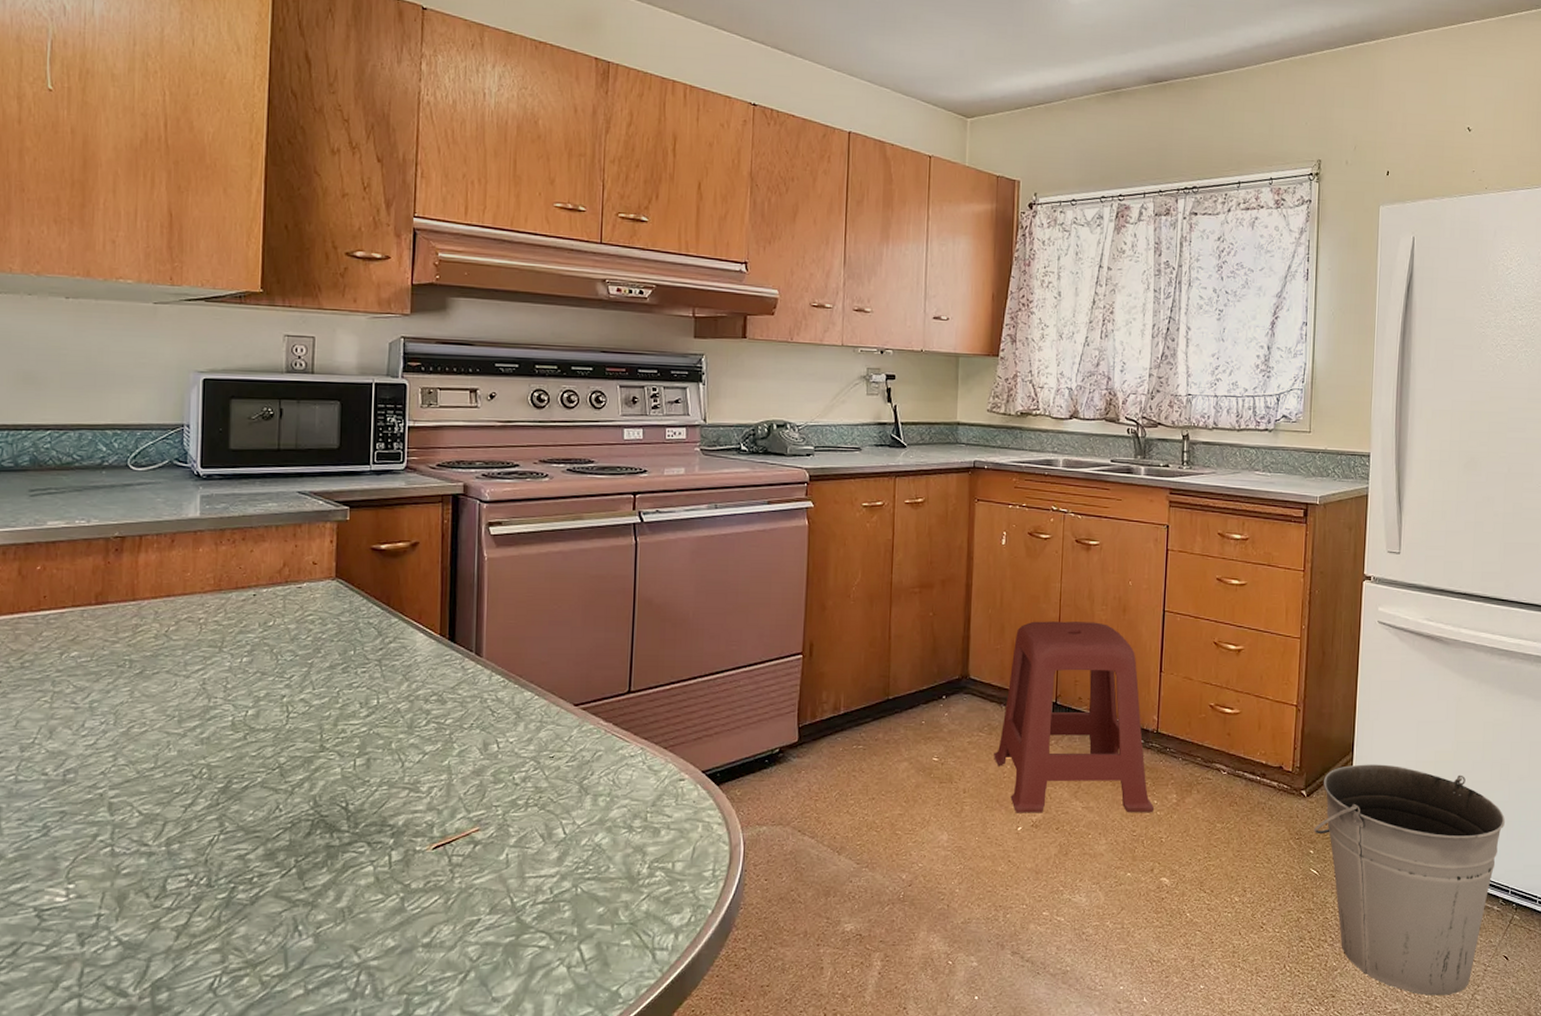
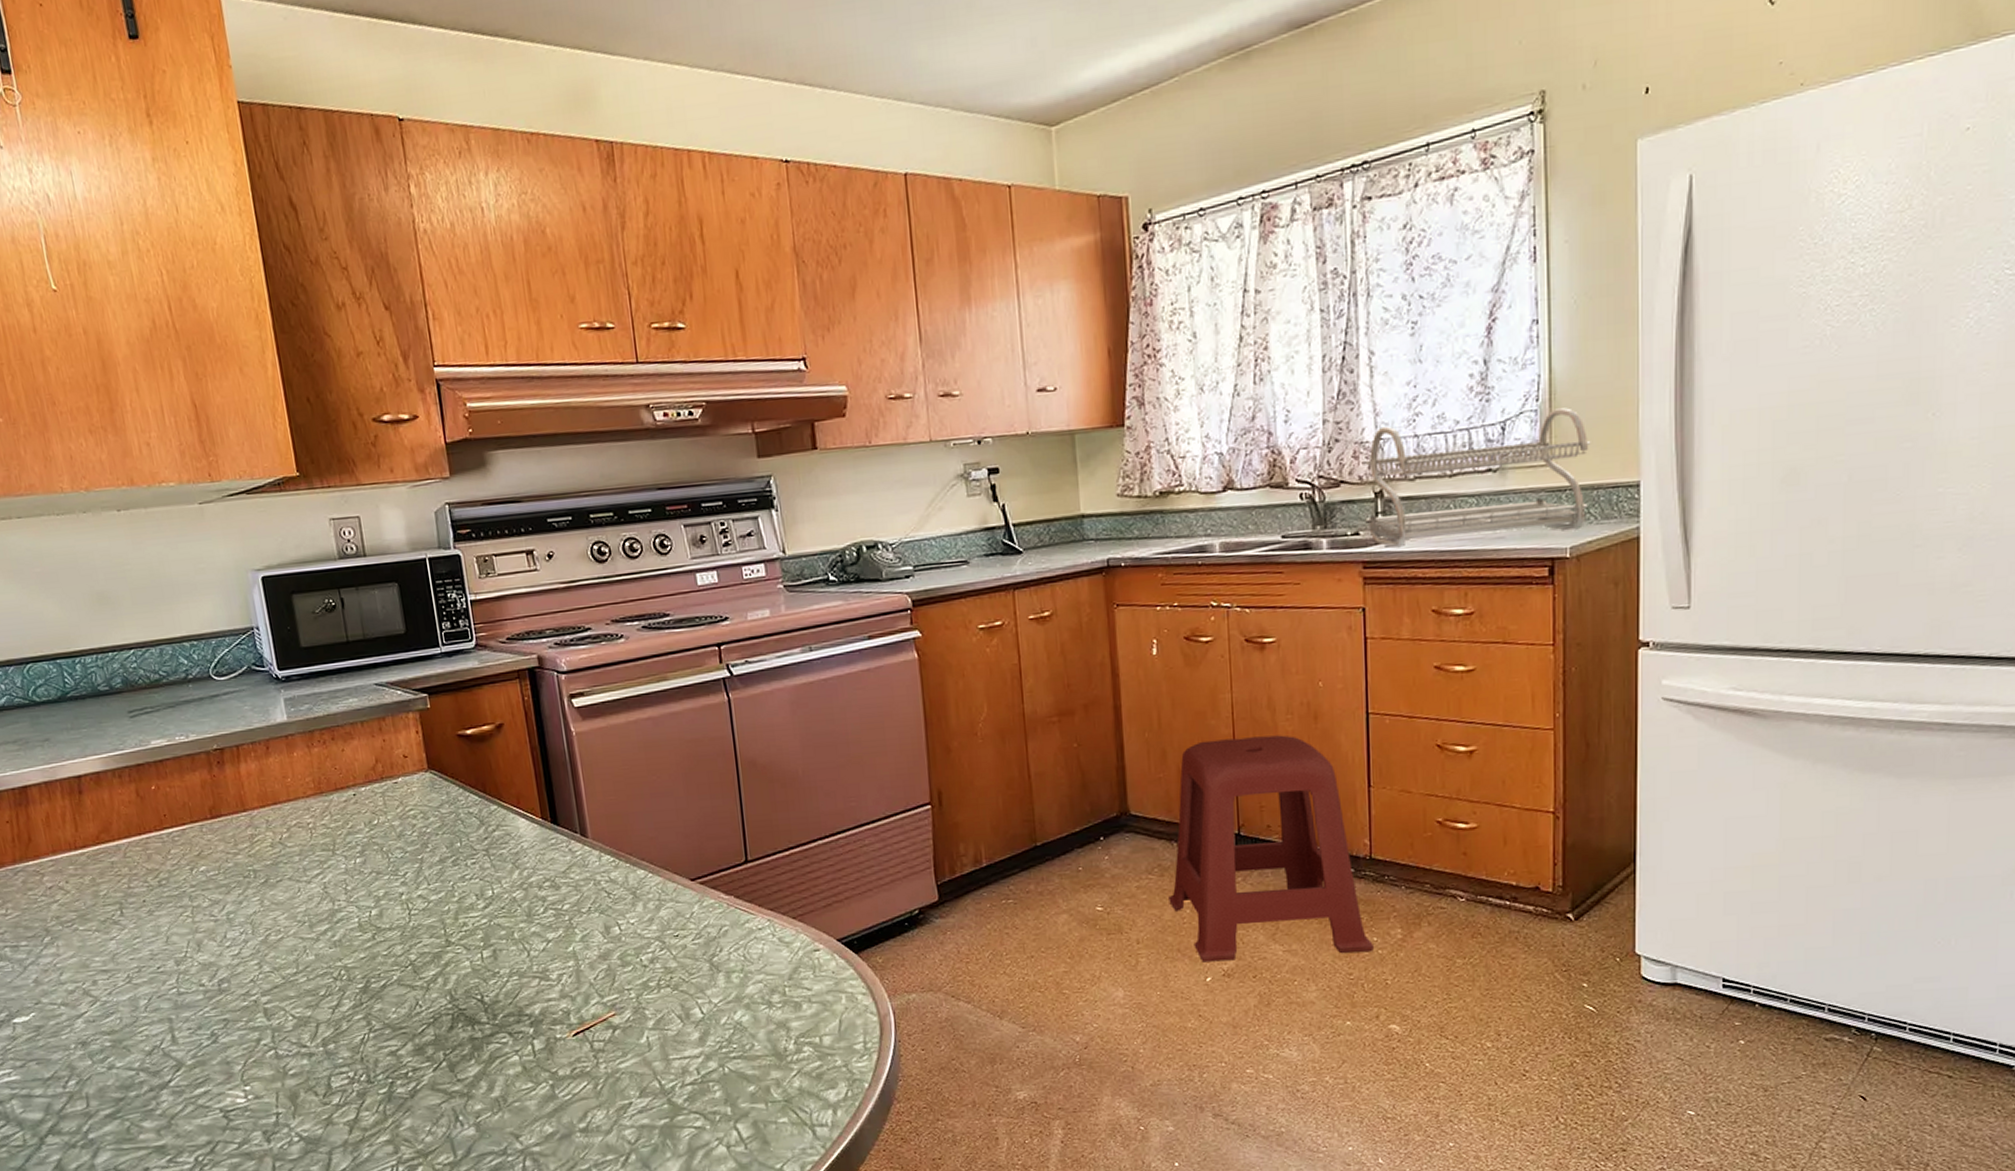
dish rack: none [1174,385,1338,484] -> present [1365,407,1591,548]
bucket: present [1313,764,1506,996] -> none [1586,874,1858,1146]

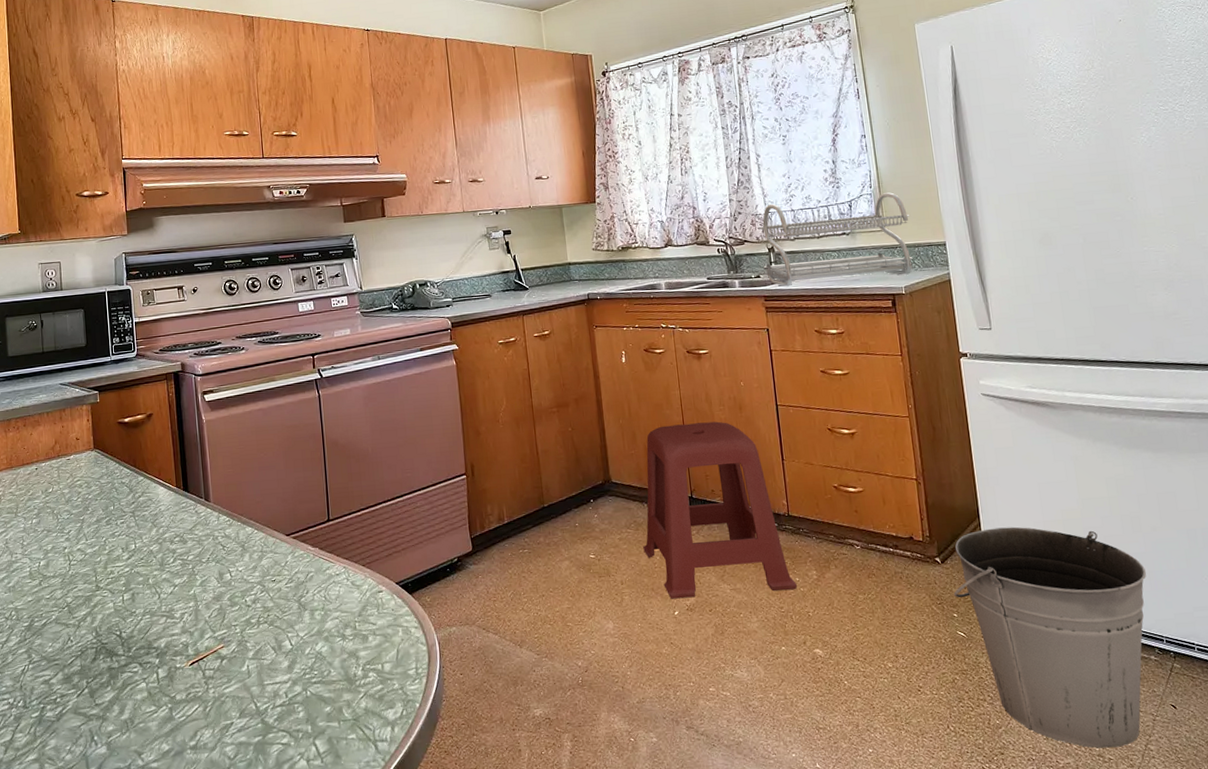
bucket: none [1586,874,1858,1146] -> present [953,526,1147,748]

